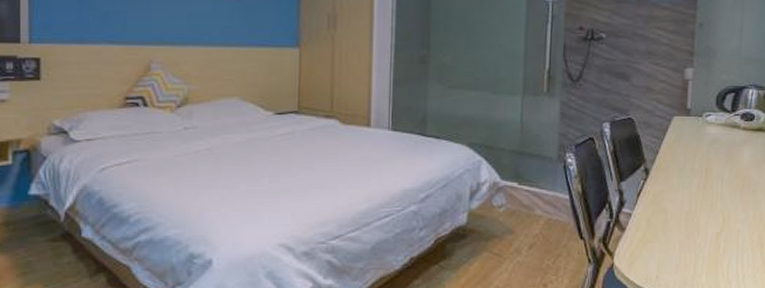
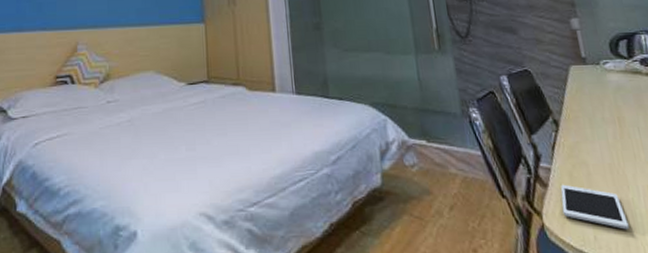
cell phone: none [633,228,690,271] -> present [561,184,630,230]

